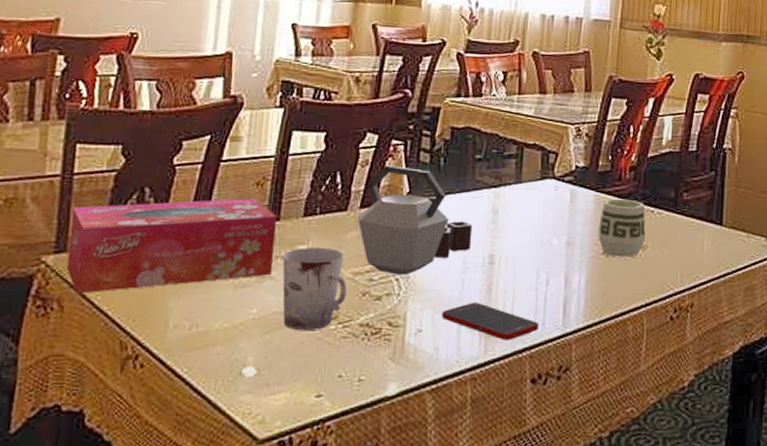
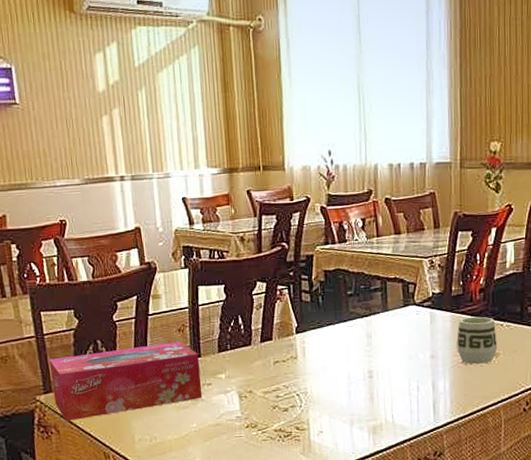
cup: present [282,247,347,331] -> none [208,374,261,438]
kettle: present [357,164,473,275] -> none [259,305,353,391]
cell phone: present [442,302,539,340] -> none [337,408,415,435]

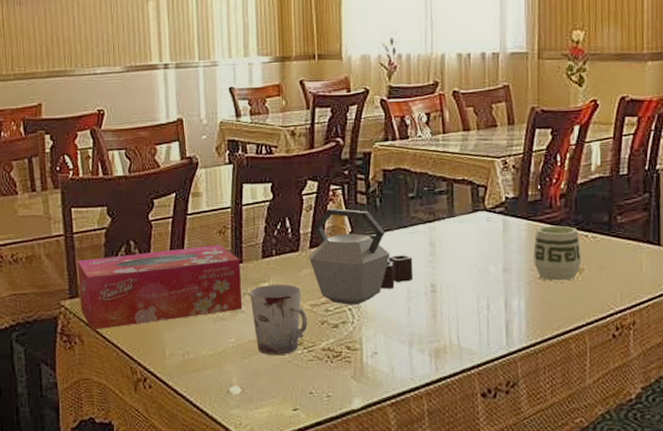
cup: none [208,374,261,438] -> present [250,284,308,356]
kettle: none [259,305,353,391] -> present [308,207,414,305]

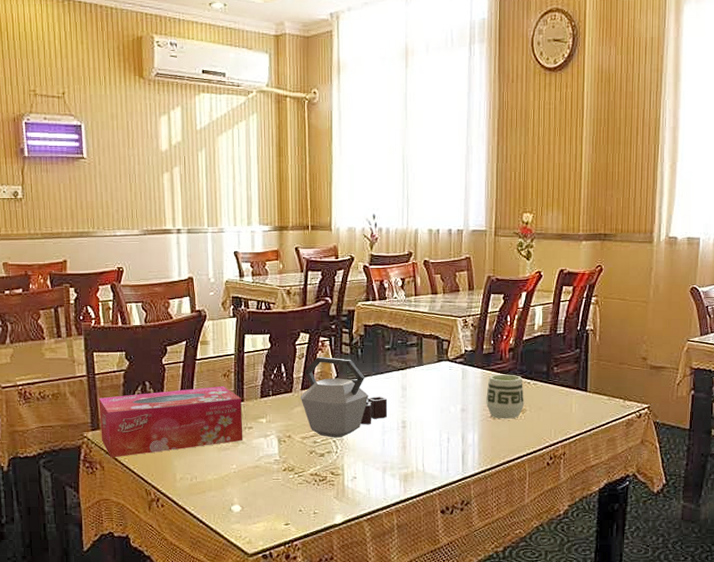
cup: present [250,284,308,356] -> none [249,419,298,480]

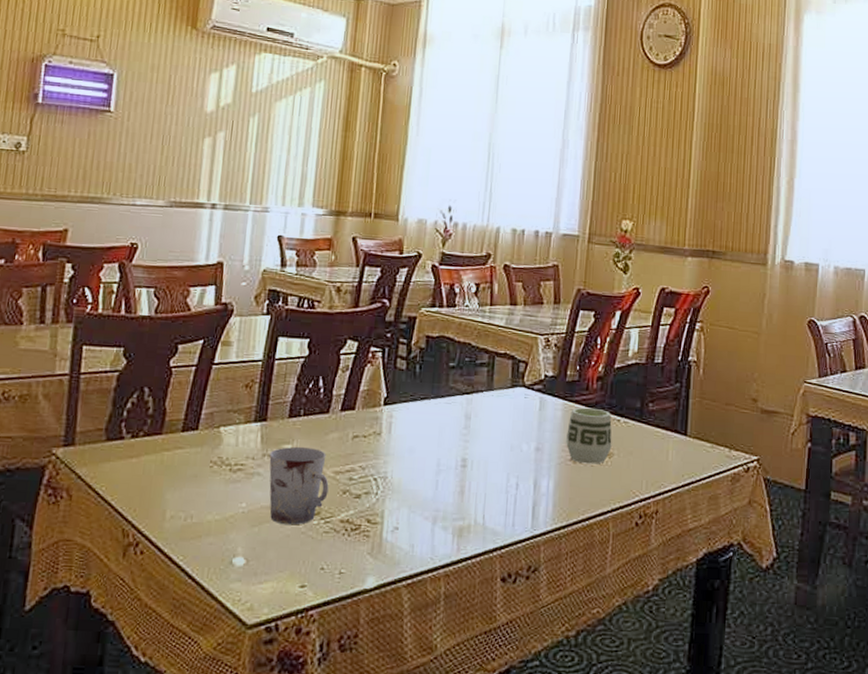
tissue box: present [98,386,243,458] -> none [74,399,264,485]
cup: none [249,419,298,480] -> present [269,446,329,526]
kettle: present [300,356,388,438] -> none [338,370,447,475]

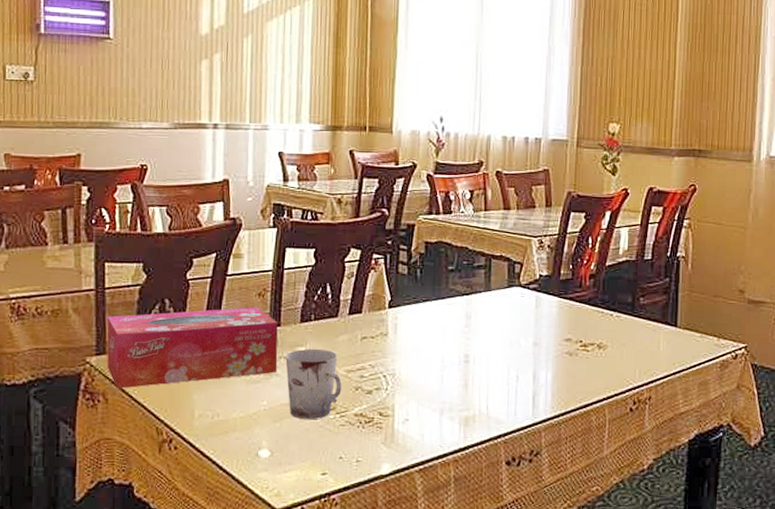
tissue box: none [74,399,264,485] -> present [107,307,278,389]
cup: present [566,407,612,464] -> none [562,303,606,356]

